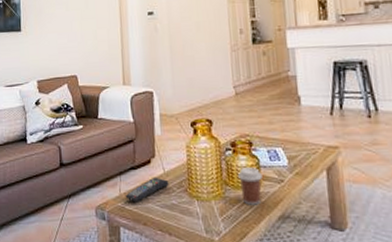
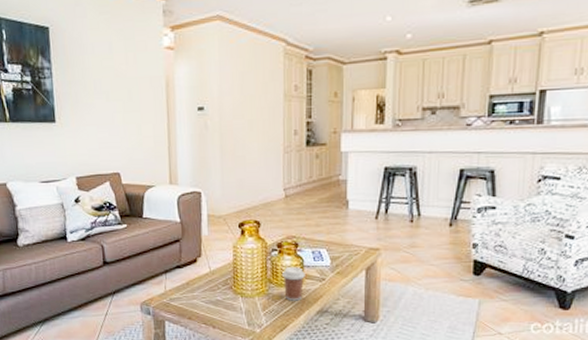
remote control: present [125,176,169,202] -> none [170,275,214,299]

